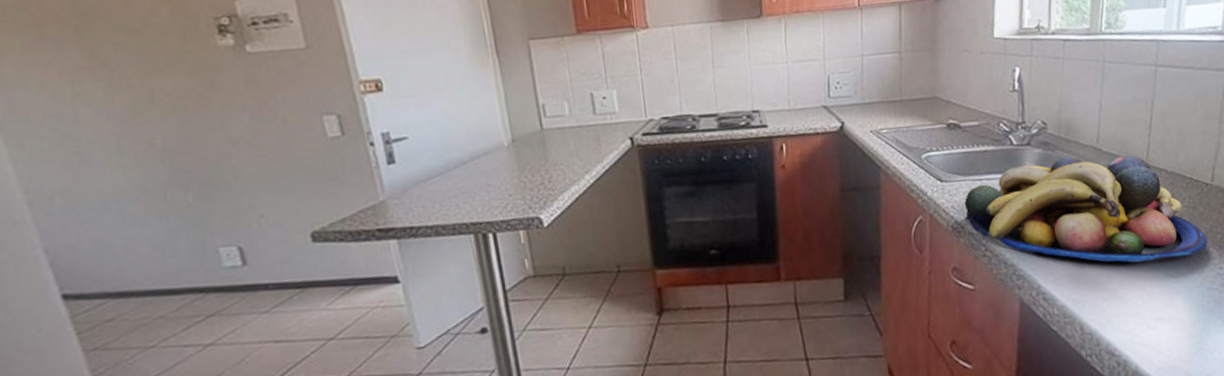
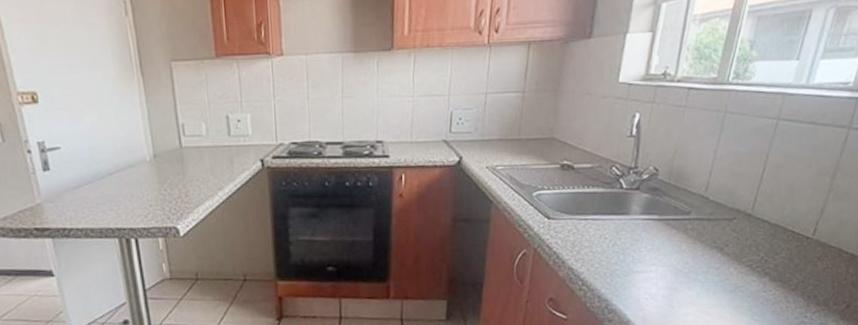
fruit bowl: present [964,155,1208,263] -> none [567,202,798,306]

